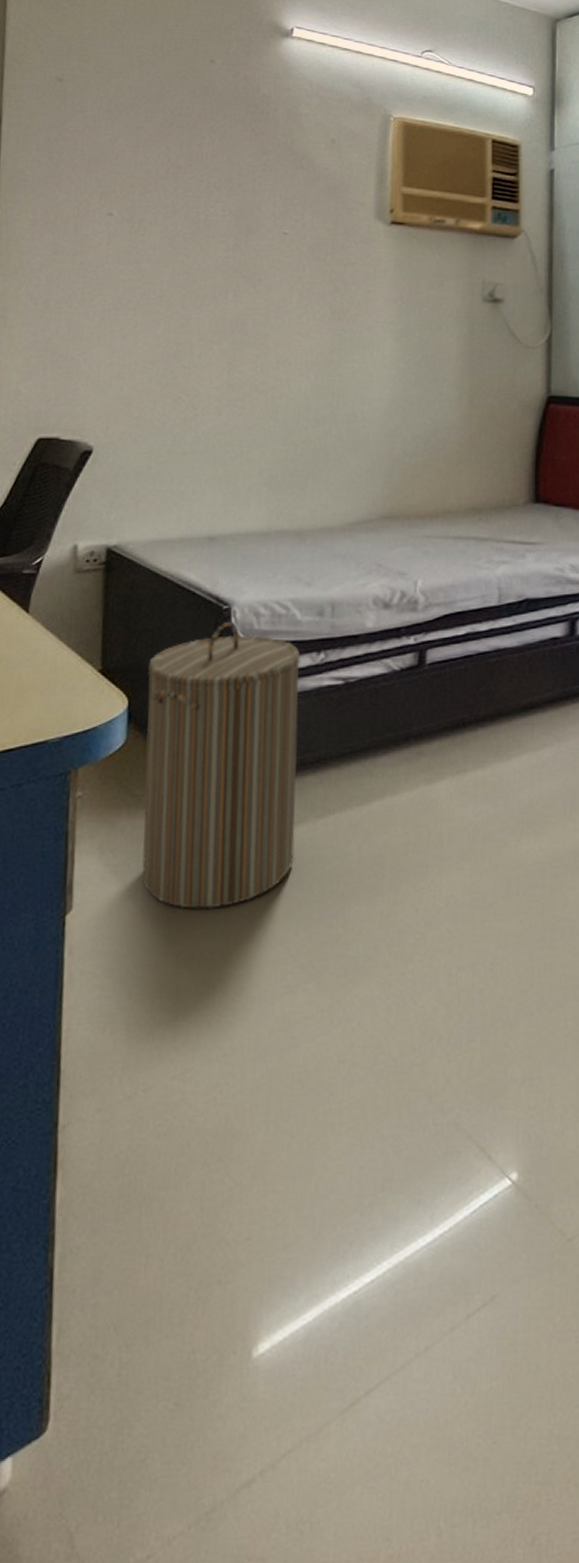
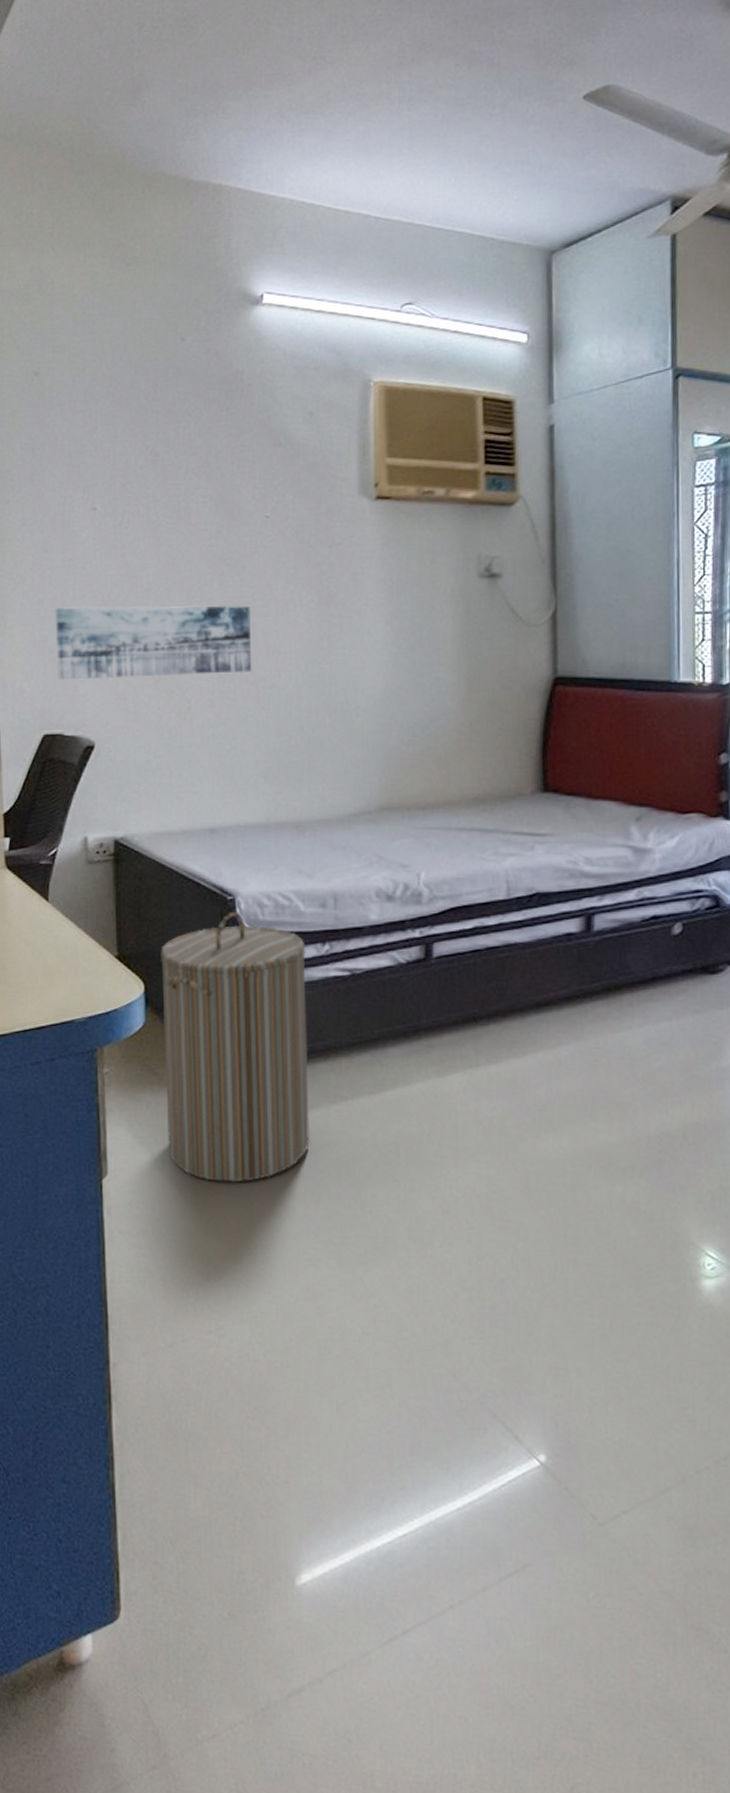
wall art: none [58,310,264,384] -> present [55,605,252,680]

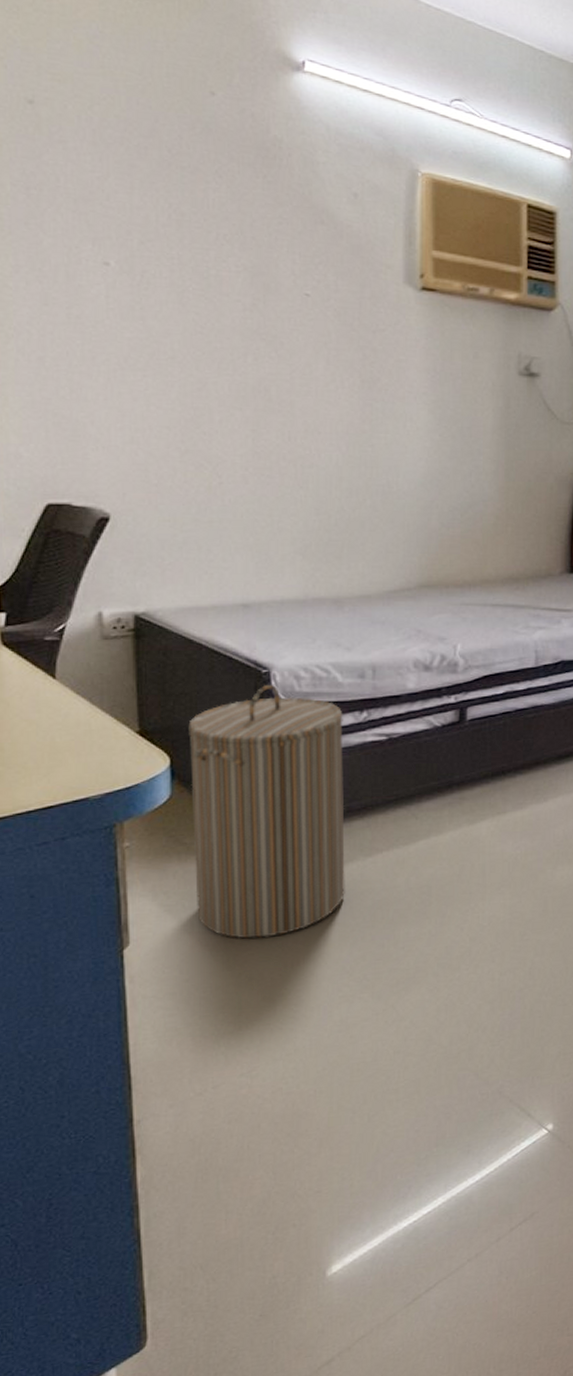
wall art: present [55,605,252,680] -> none [59,368,290,451]

